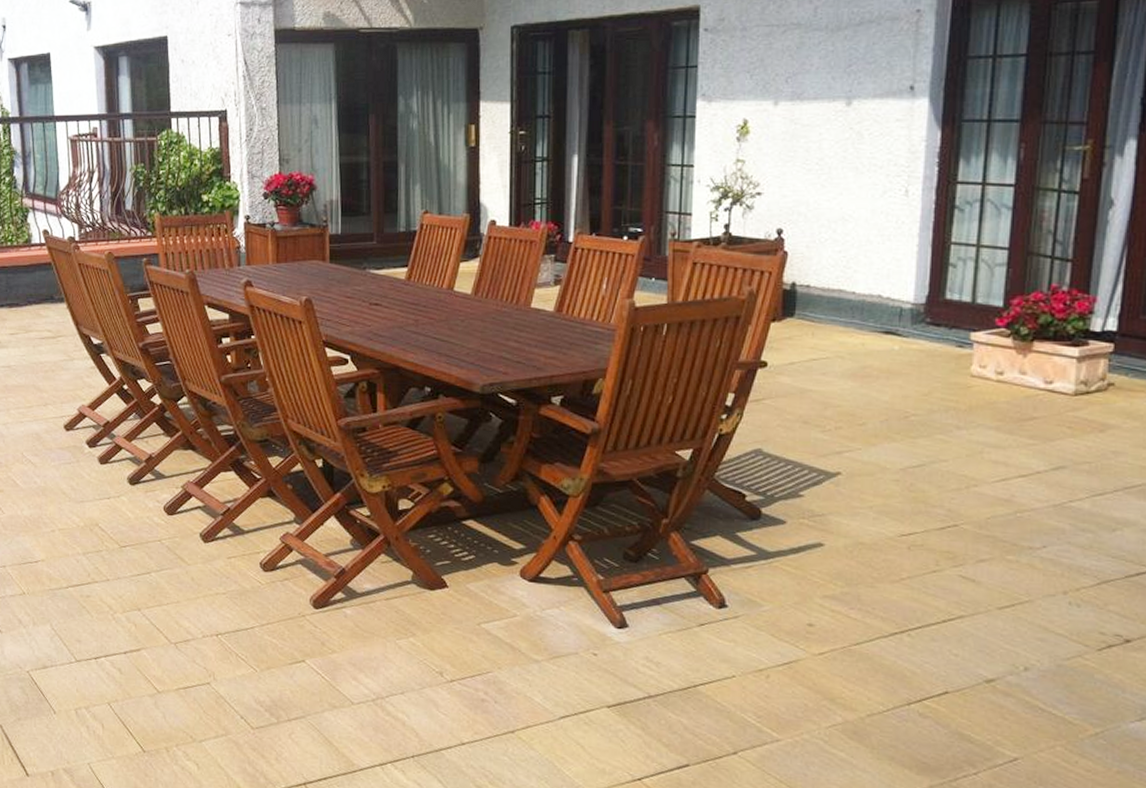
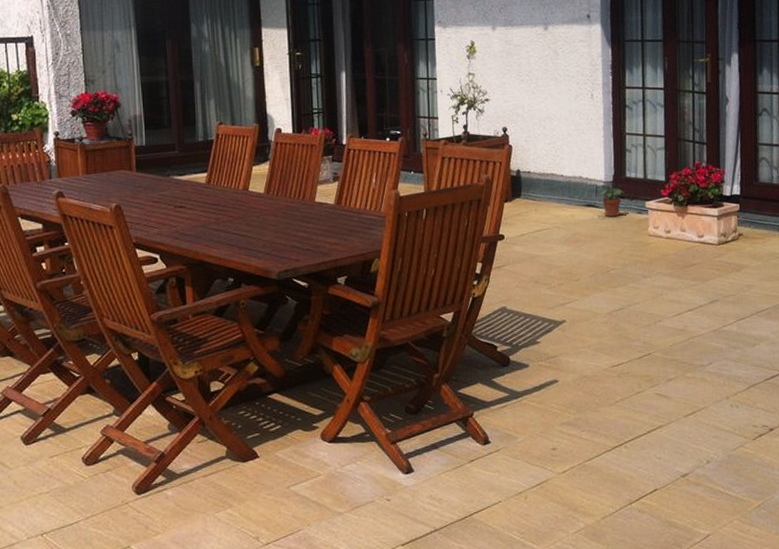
potted plant: none [902,312,941,350] -> present [598,188,625,217]

